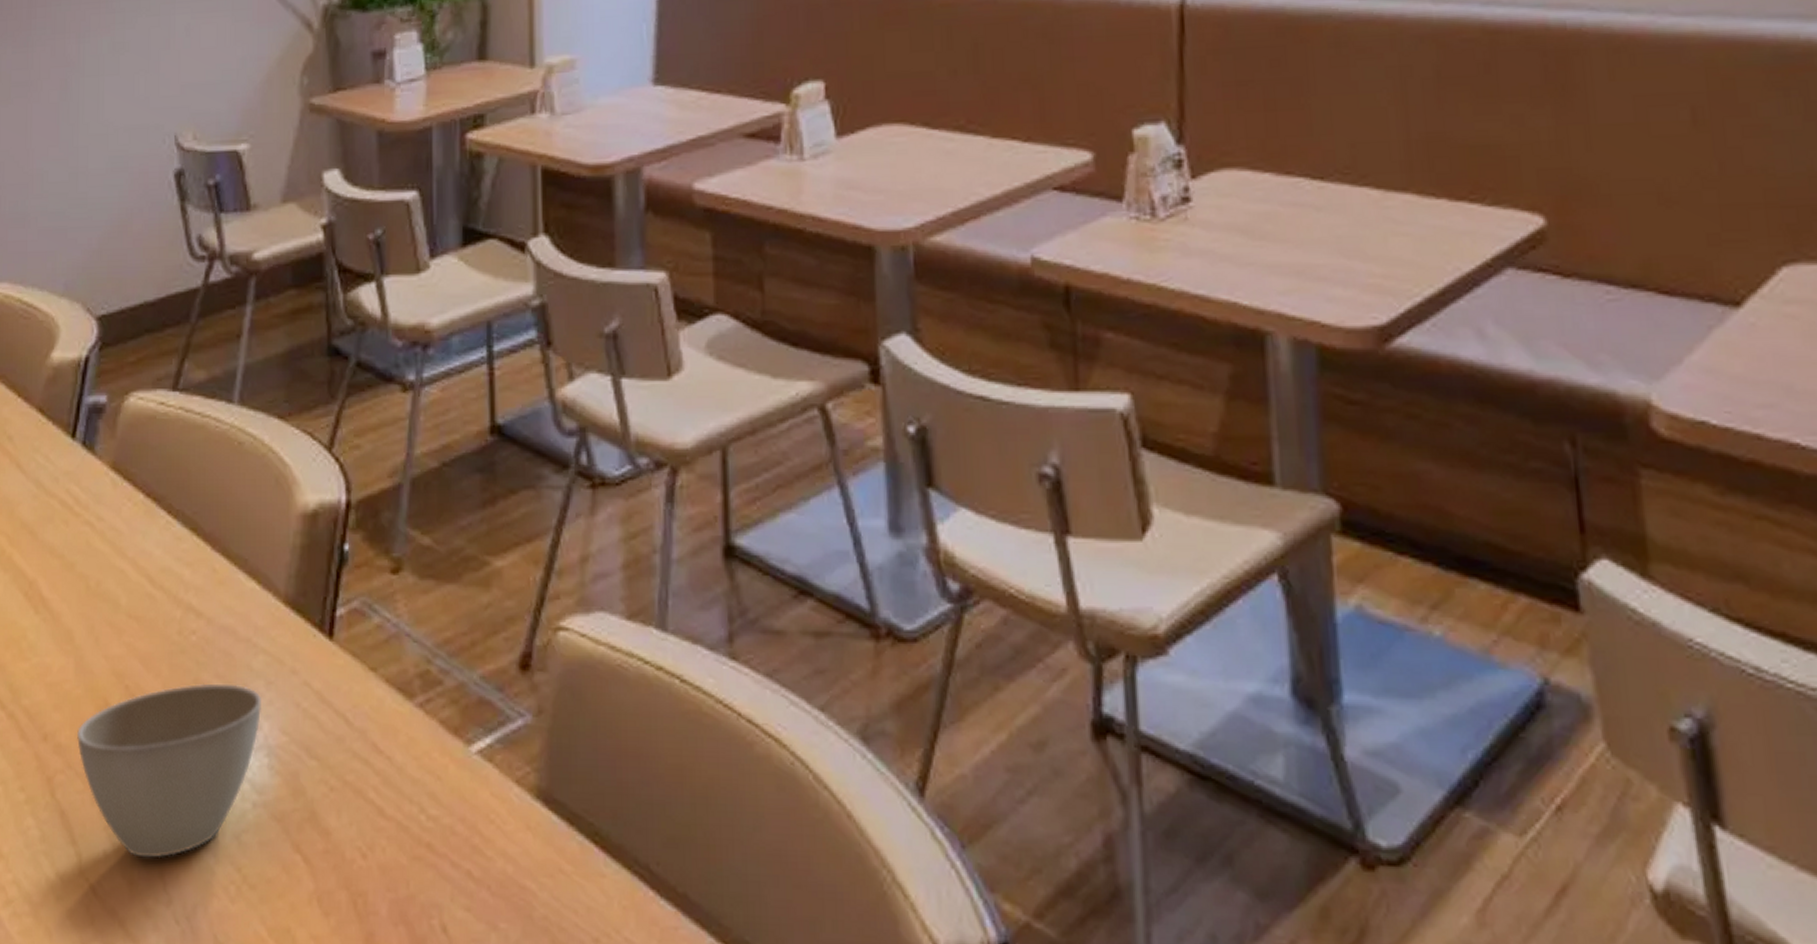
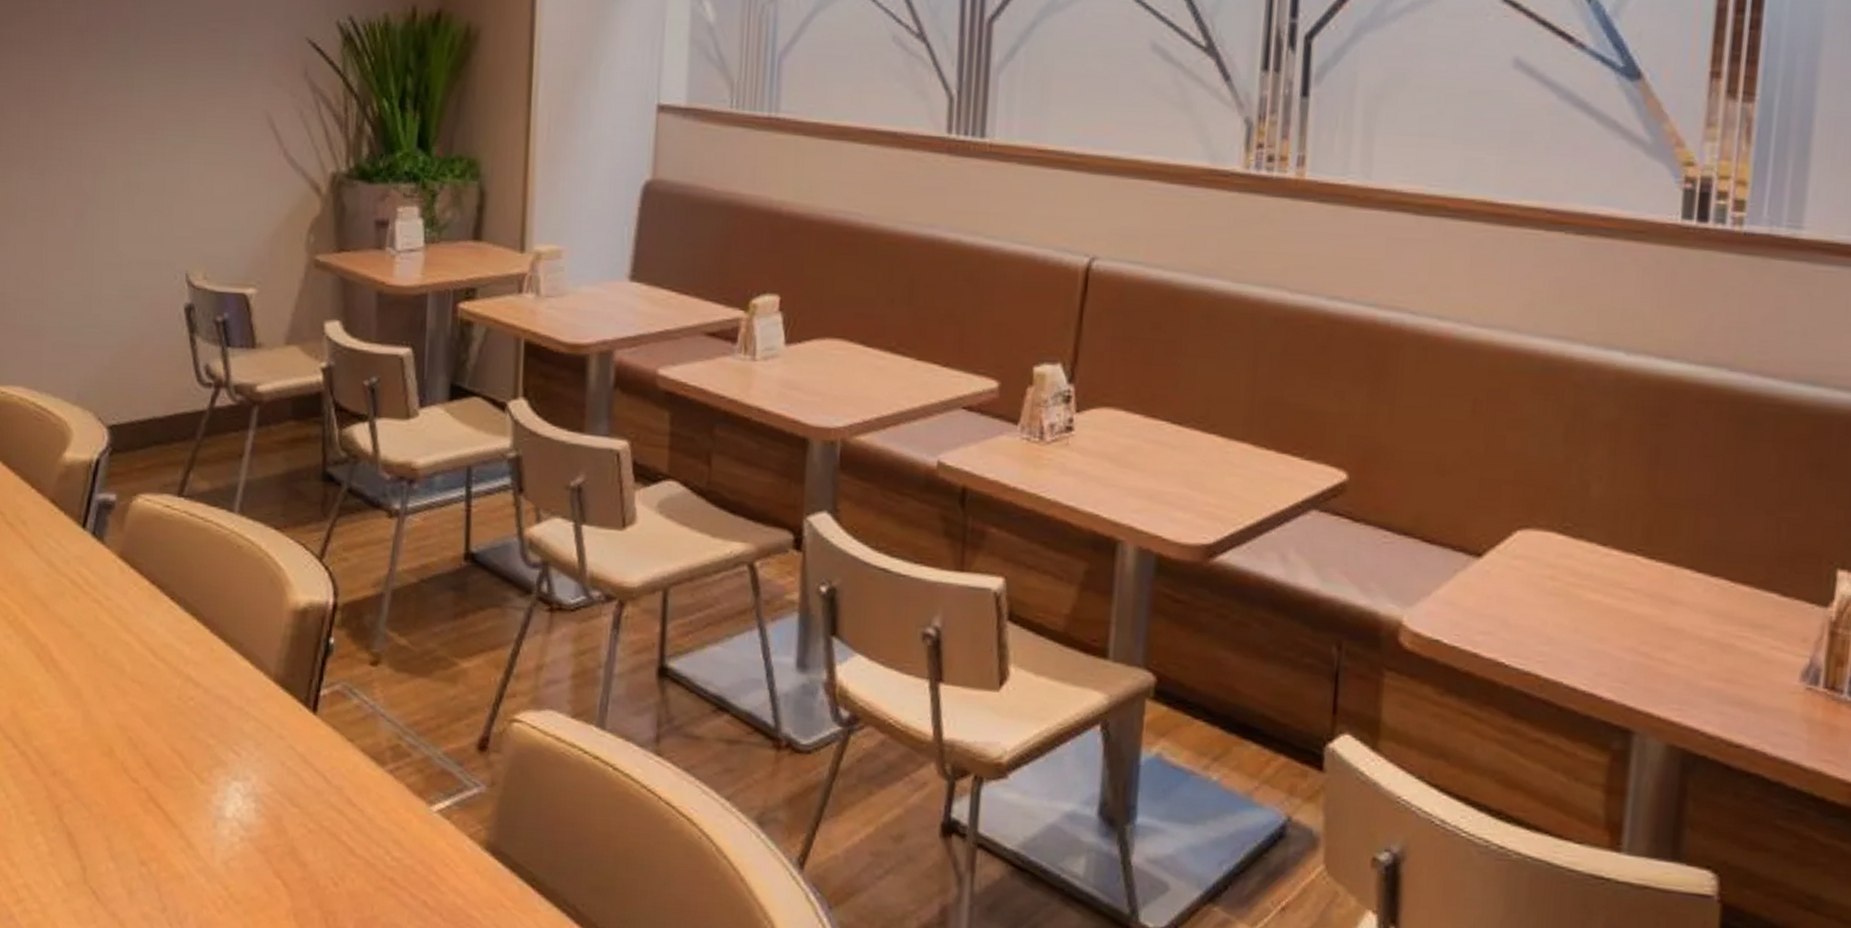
cup: present [77,683,261,858] -> none [84,740,251,875]

